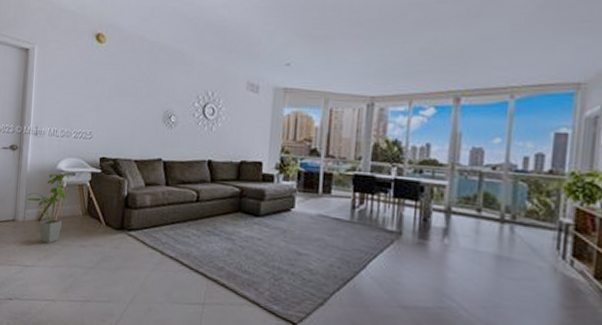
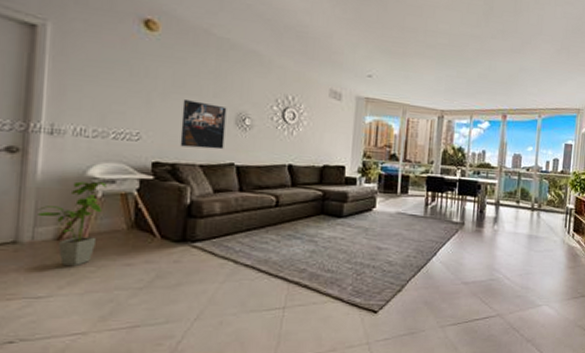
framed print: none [120,101,156,146] -> present [180,100,227,150]

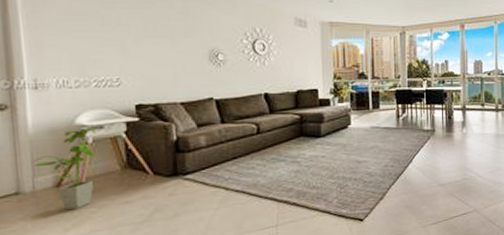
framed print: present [180,100,227,150] -> none [156,43,201,87]

